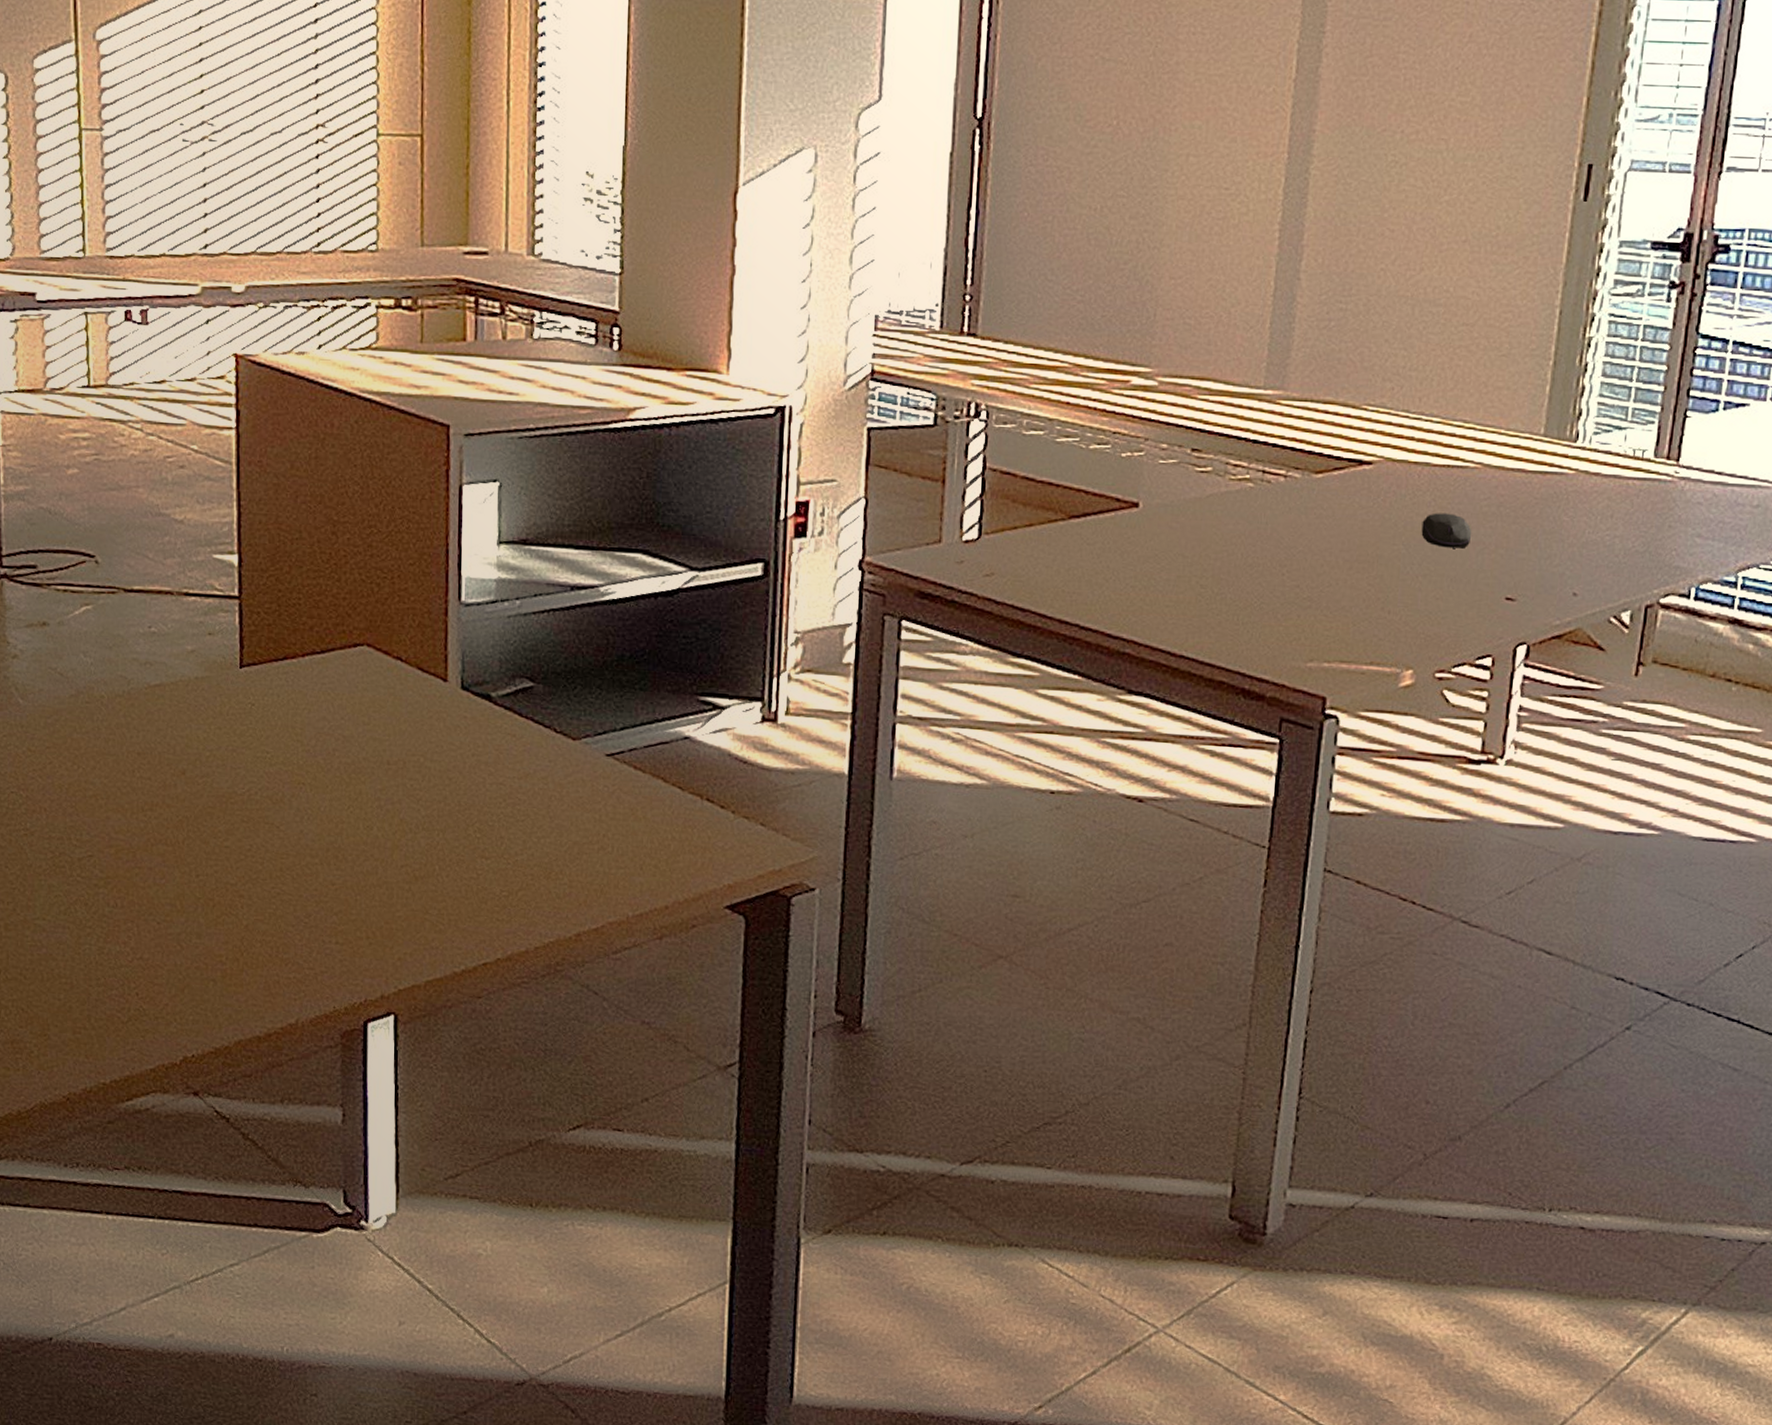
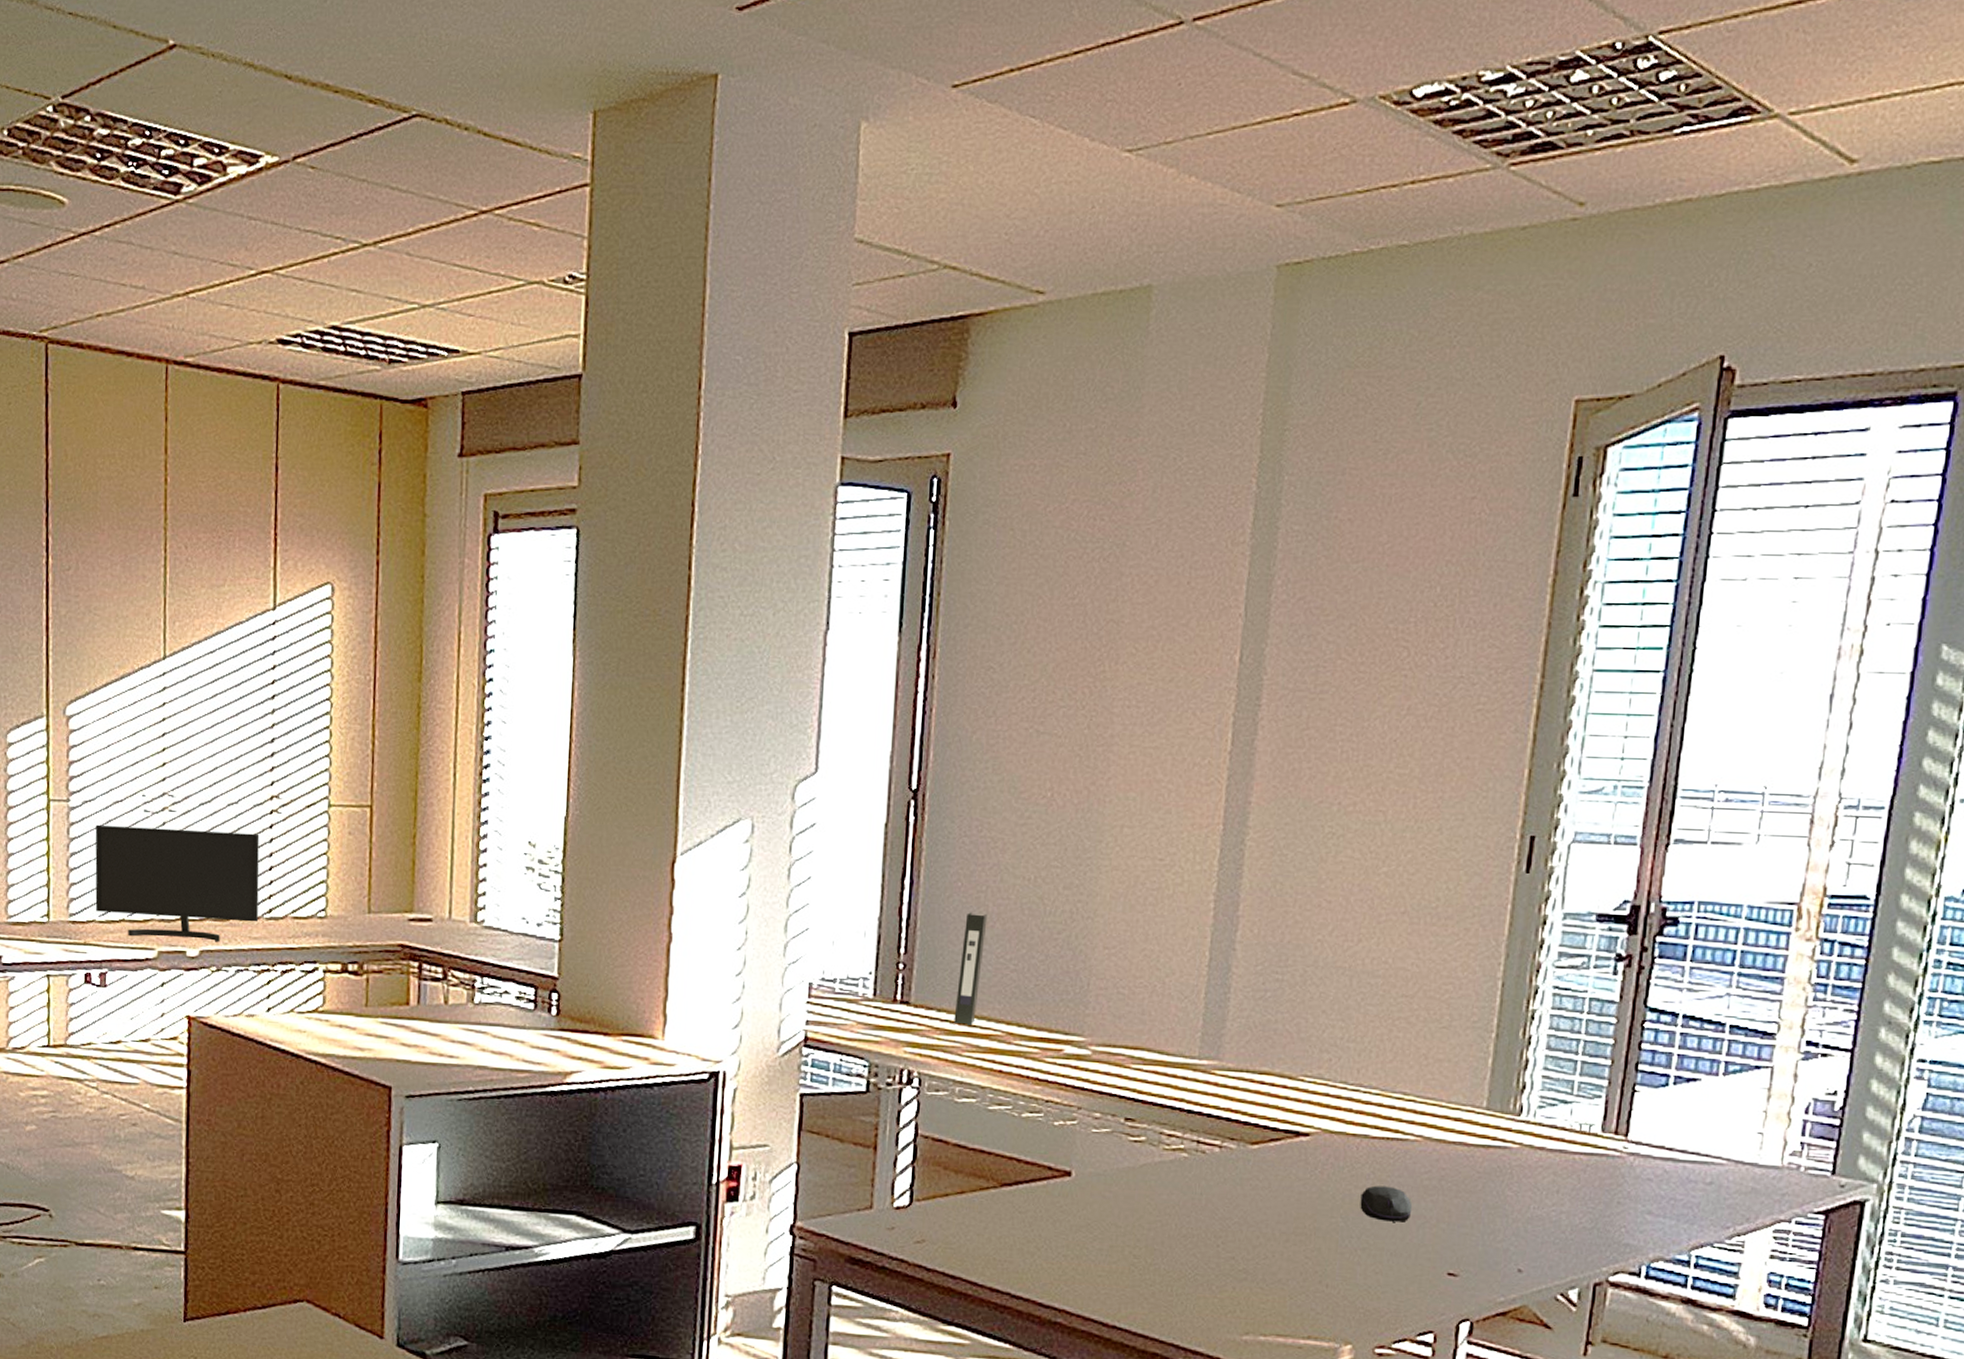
computer monitor: none [131,154,307,277] -> present [95,824,260,942]
binder: none [1021,243,1054,360] -> present [953,912,988,1028]

